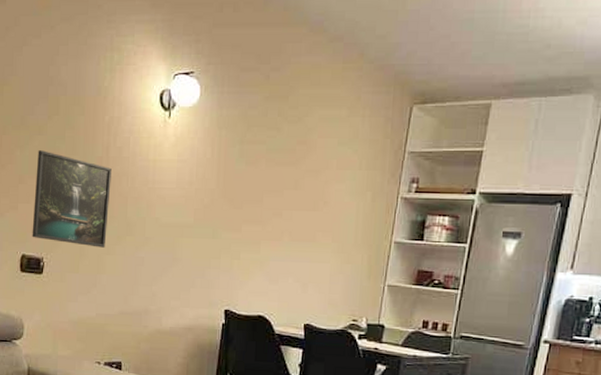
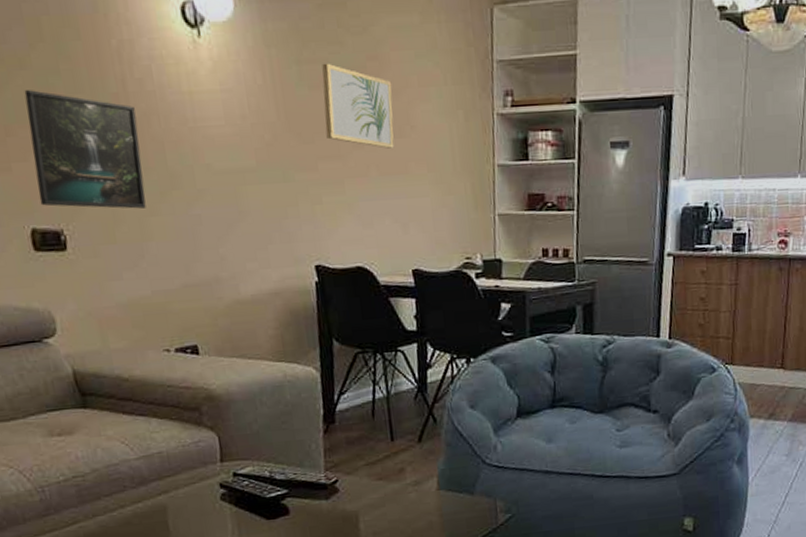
wall art: none [253,144,314,219] -> present [322,63,395,149]

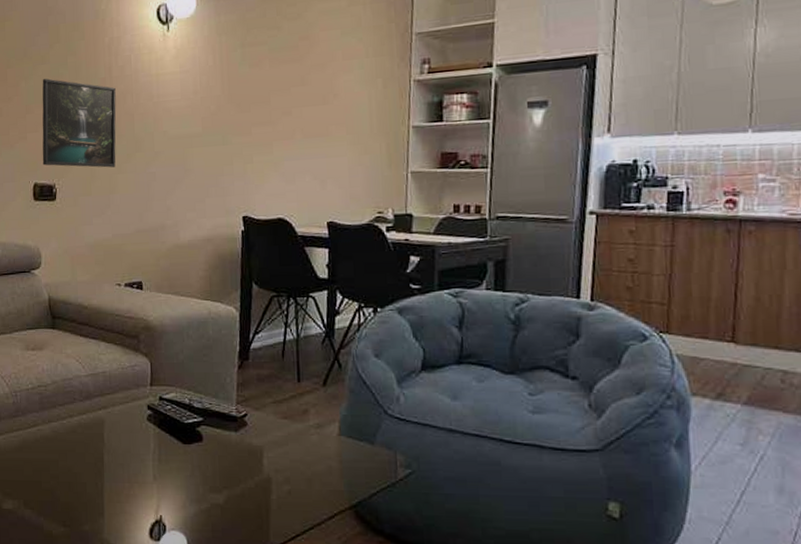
wall art: present [322,63,395,149] -> none [260,45,320,115]

